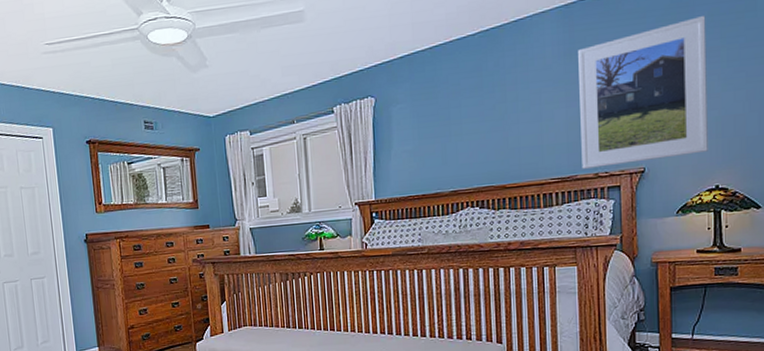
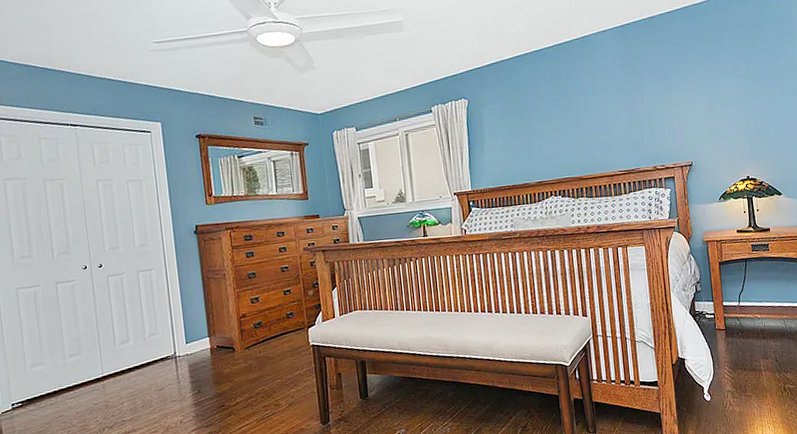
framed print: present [578,16,708,169] -> none [634,39,739,163]

